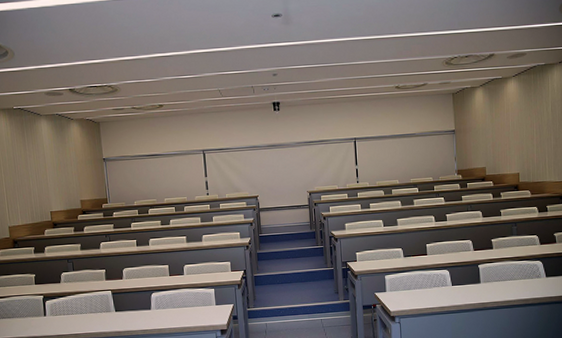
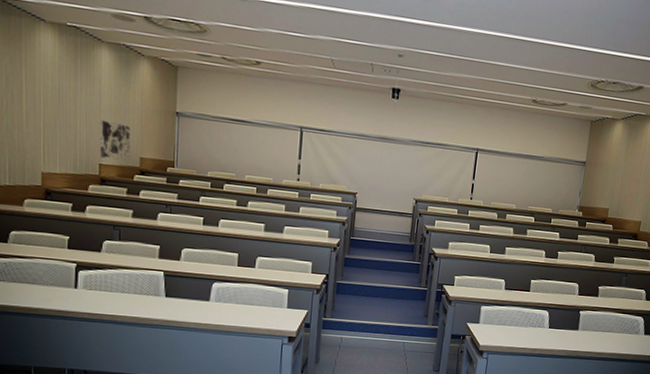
map: none [47,176,74,207] -> present [99,120,131,161]

